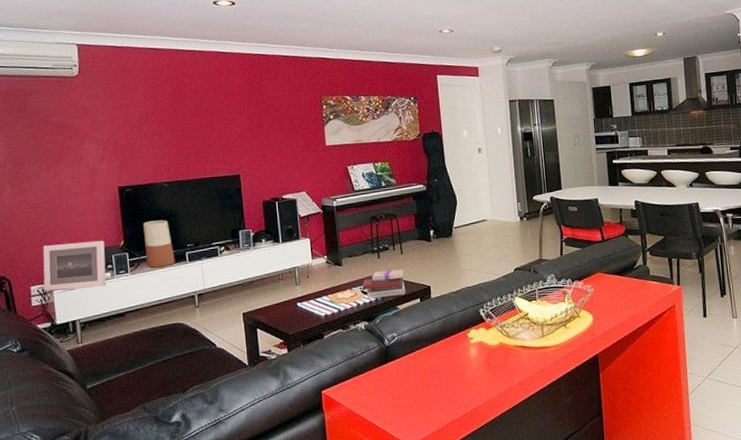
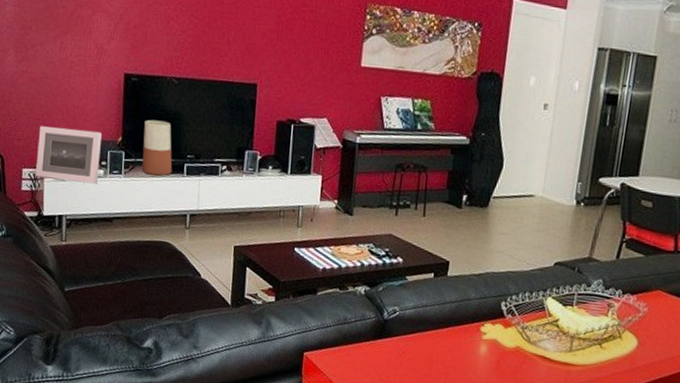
books: present [362,269,406,299] -> none [370,230,422,267]

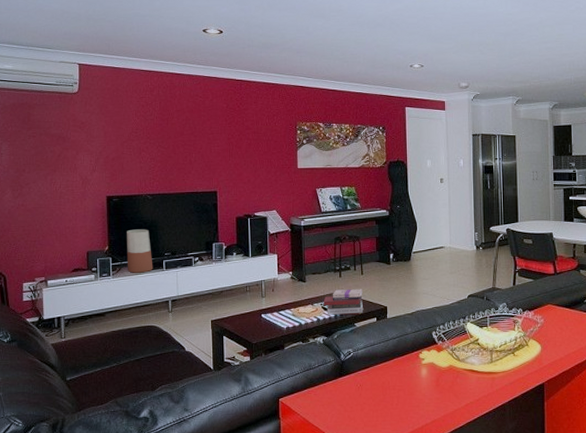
picture frame: present [35,126,102,184] -> none [34,244,91,288]
books: none [370,230,422,267] -> present [323,289,364,315]

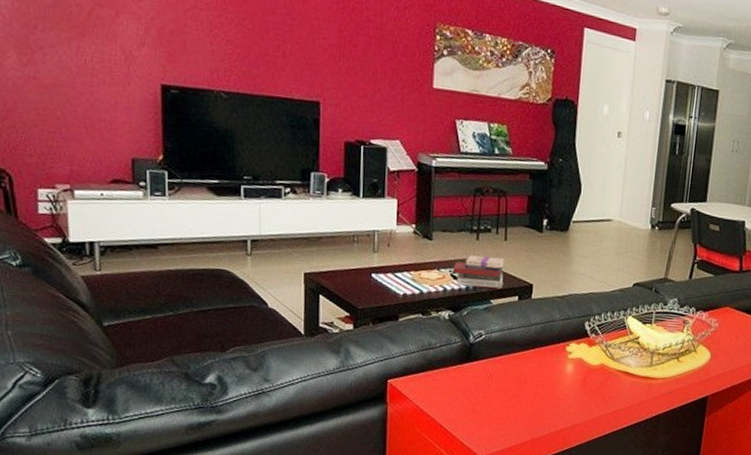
vase: present [127,229,153,273] -> none [190,136,227,199]

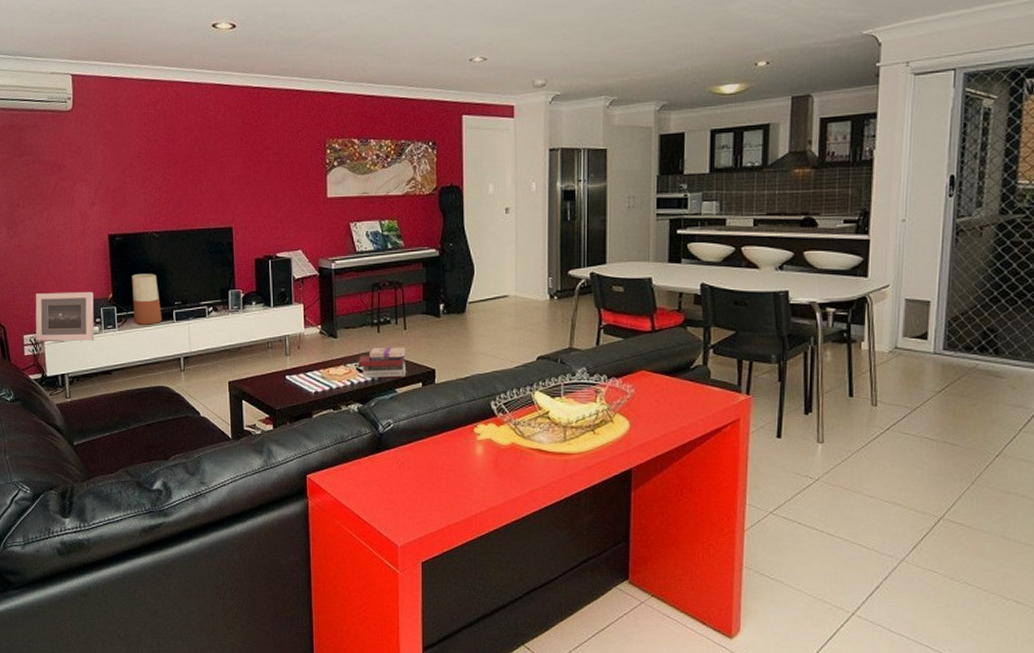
picture frame: none [55,140,137,207] -> present [35,291,94,341]
vase: none [190,136,227,199] -> present [132,273,162,325]

